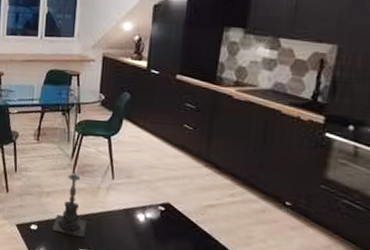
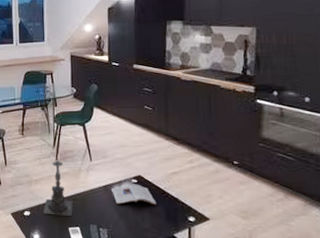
magazine: none [133,211,185,239] -> present [112,184,157,205]

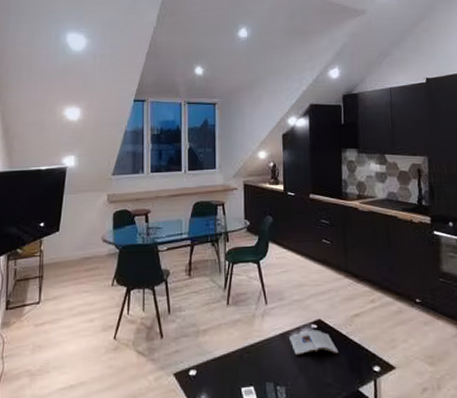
candle holder: present [43,159,74,217] -> none [212,303,247,374]

